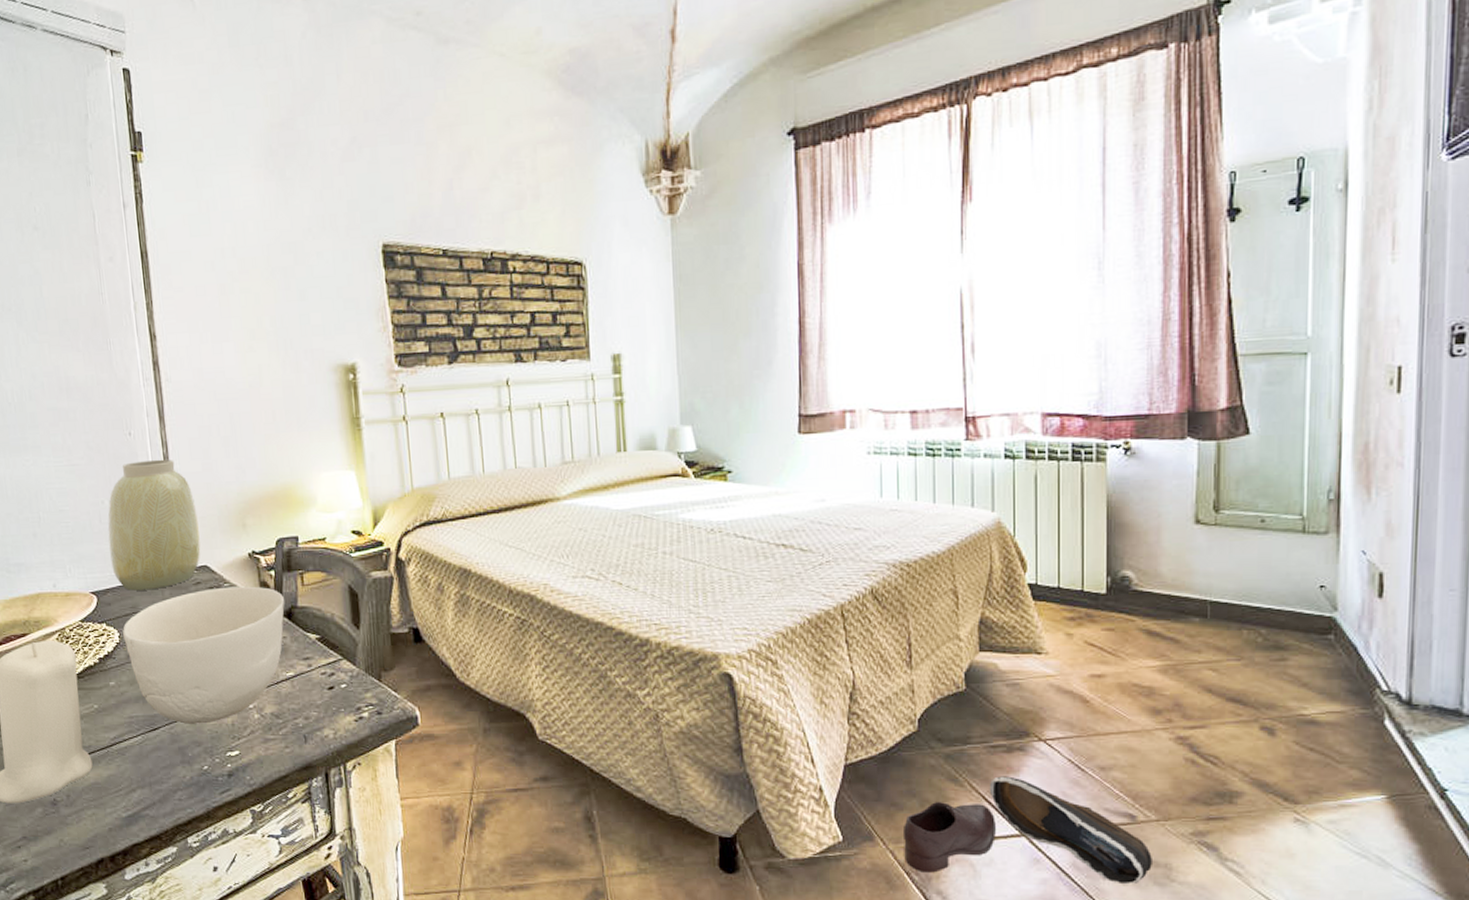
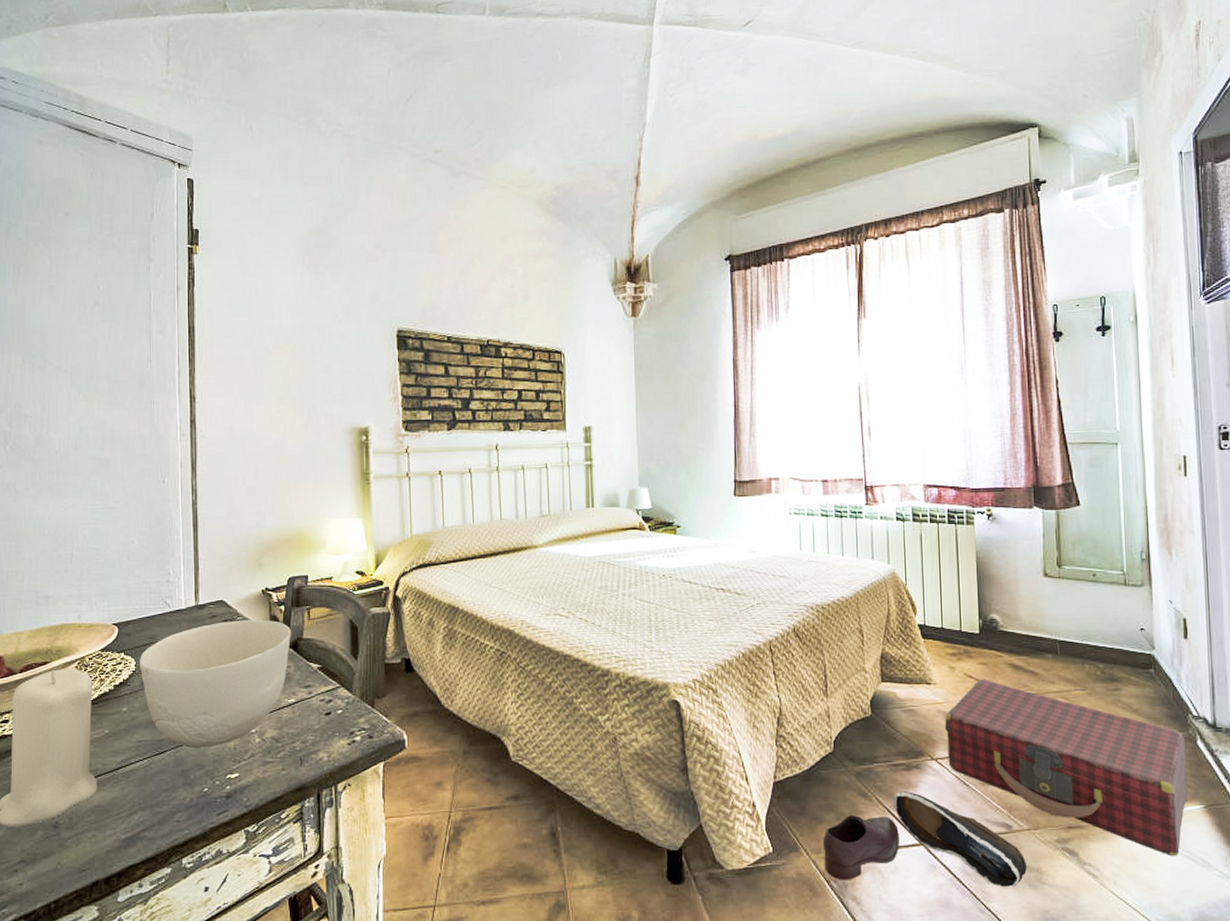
vase: present [107,459,201,591] -> none [135,504,219,623]
suitcase: none [1056,647,1369,854] -> present [944,678,1188,857]

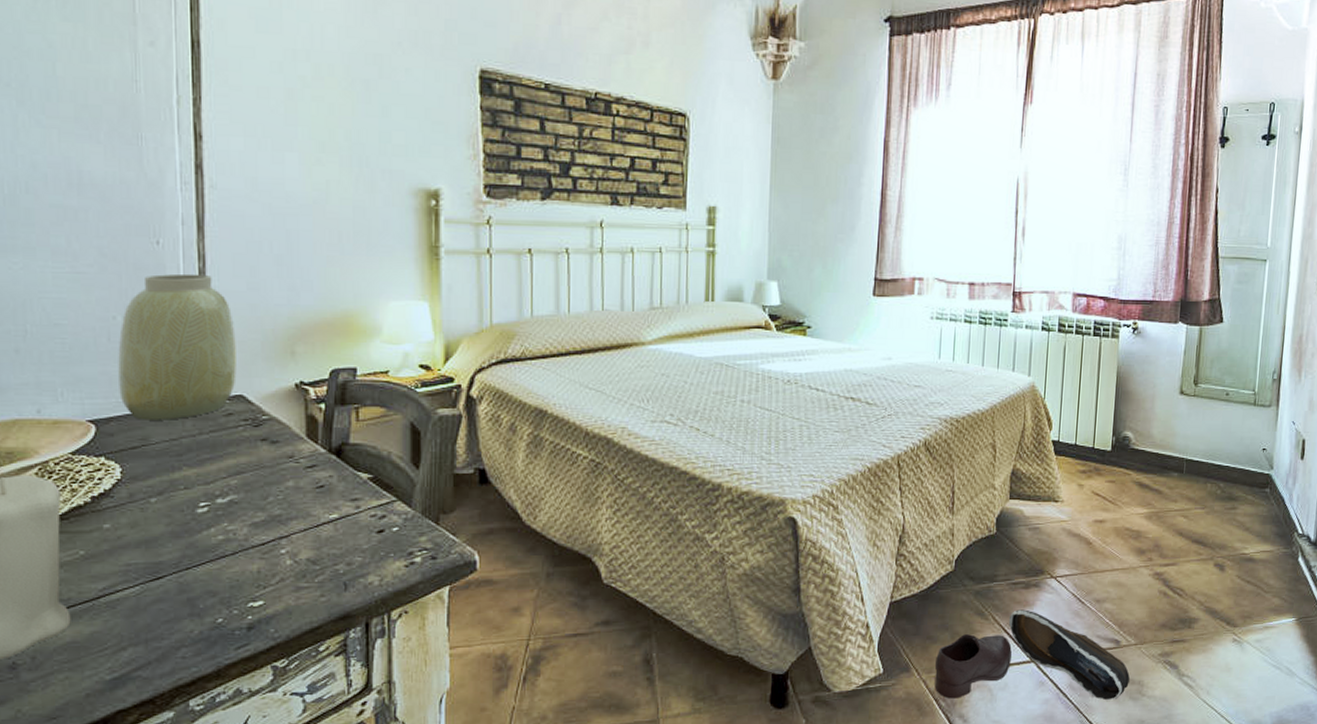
vase: none [135,504,219,623] -> present [118,273,237,420]
bowl: present [140,619,291,749] -> none [127,419,333,573]
suitcase: present [944,678,1188,857] -> none [1067,496,1288,667]

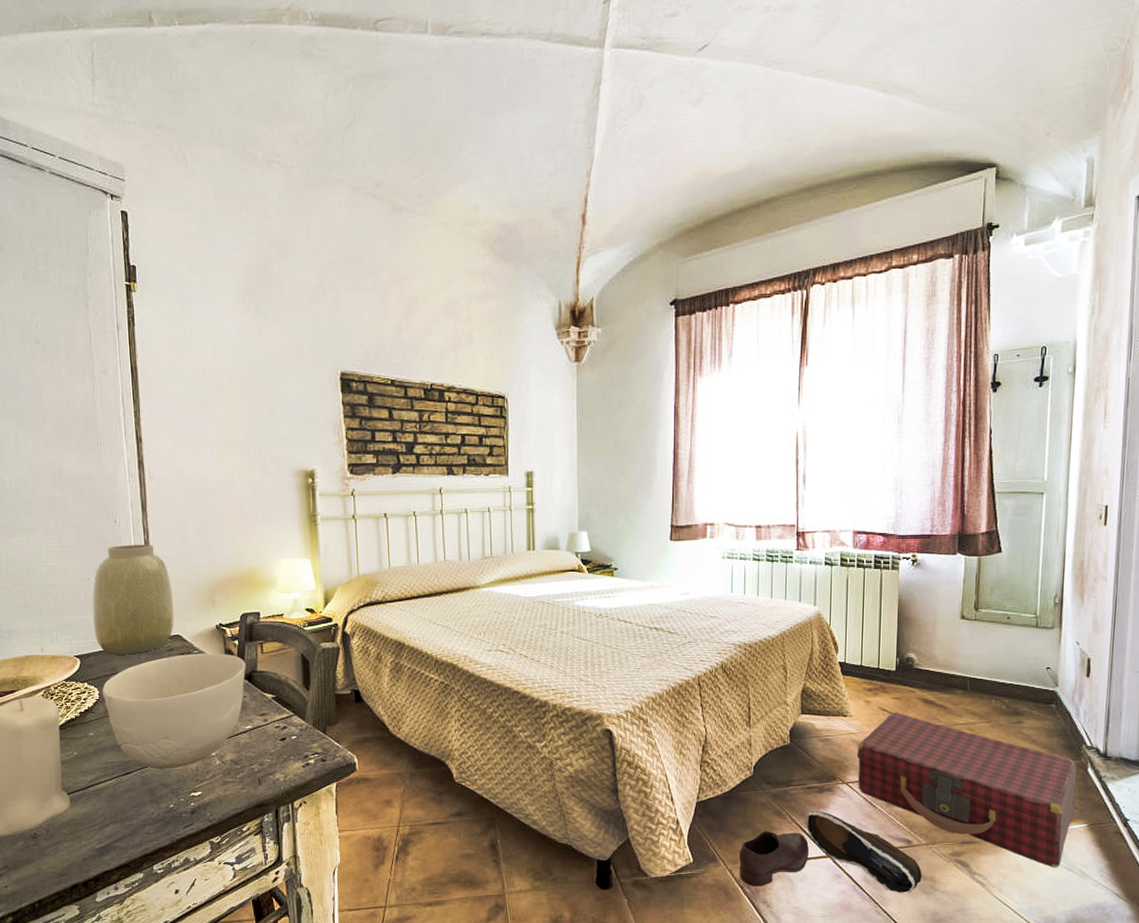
bowl: none [127,419,333,573] -> present [102,653,246,770]
suitcase: none [1067,496,1288,667] -> present [856,711,1077,868]

